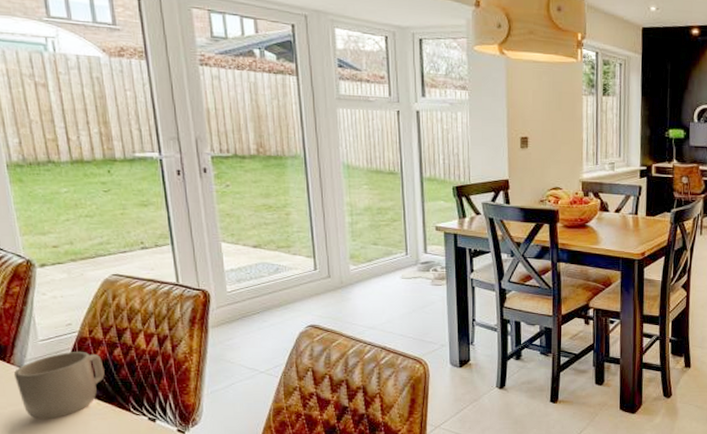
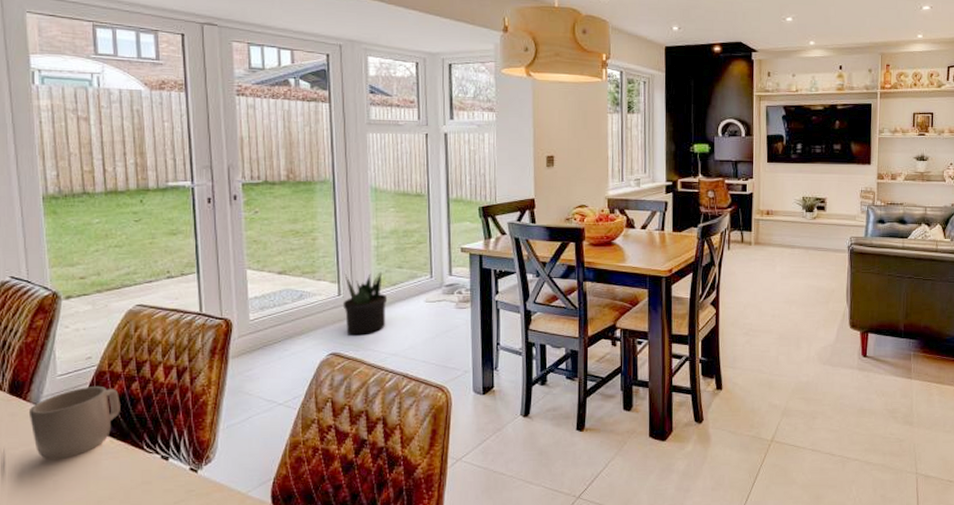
planter: none [319,247,364,309] -> present [343,271,388,336]

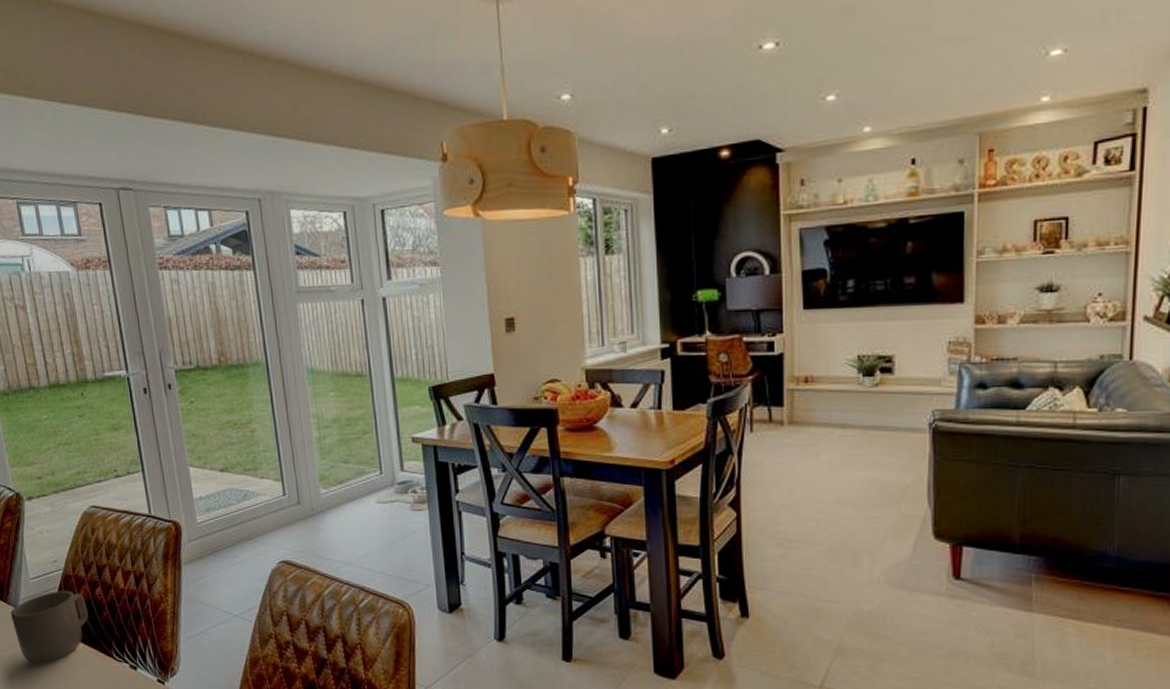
planter: present [343,271,388,336] -> none [287,467,336,541]

